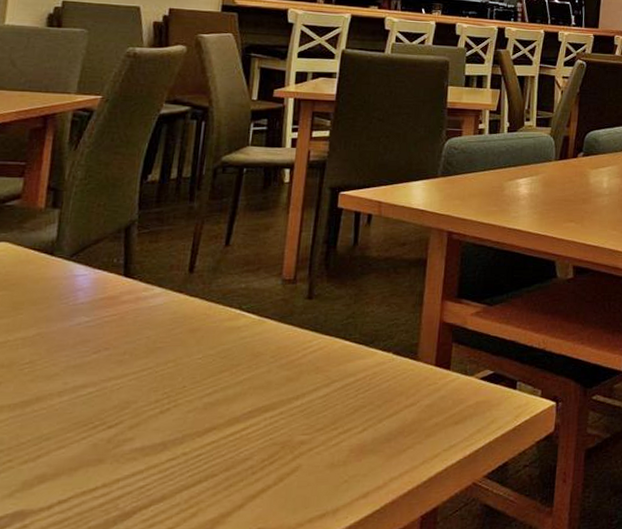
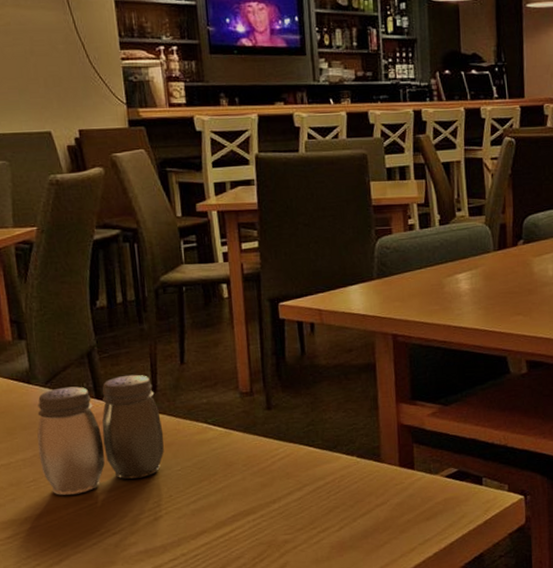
salt and pepper shaker: none [42,253,192,381] -> present [37,374,164,495]

